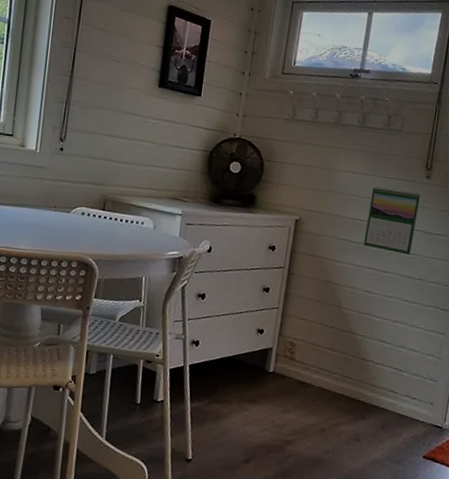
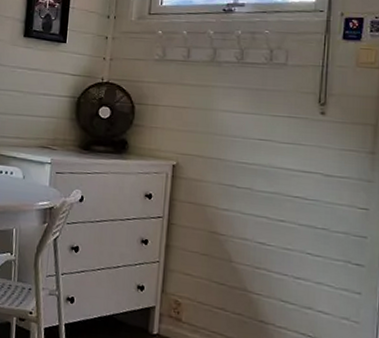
calendar: present [363,186,421,256] -> none [252,126,316,202]

